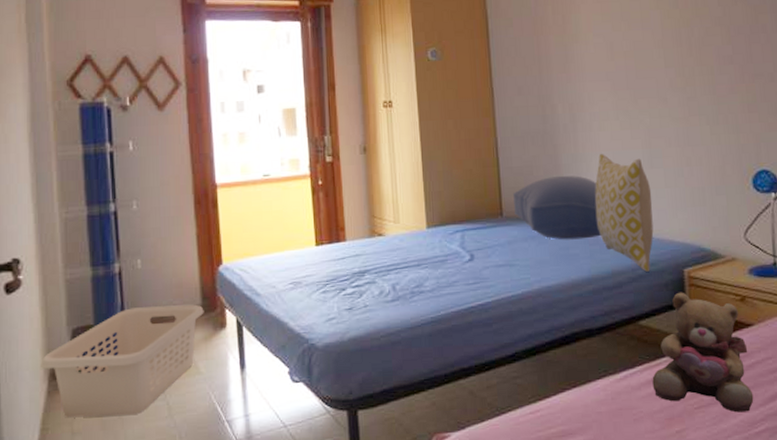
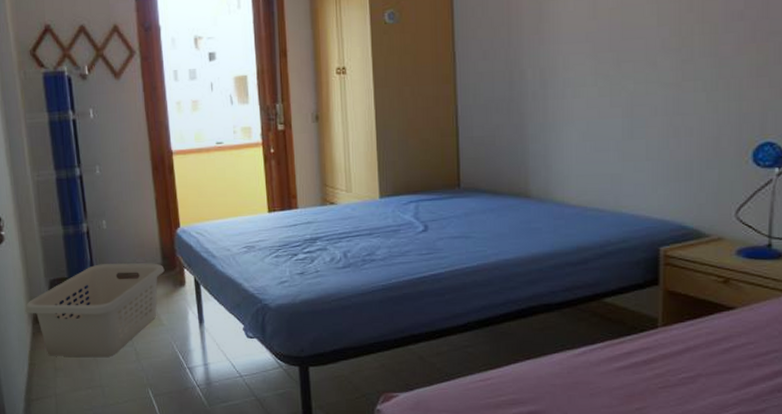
cushion: present [513,175,601,240] -> none [473,146,567,214]
pillow: present [595,154,654,272] -> none [563,123,629,249]
teddy bear: present [652,292,754,413] -> none [613,271,728,395]

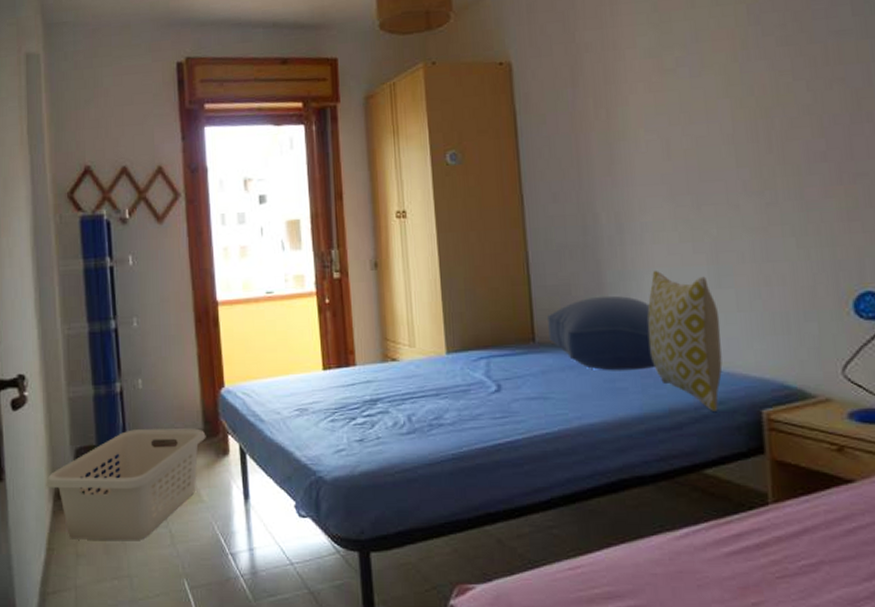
cushion: none [473,146,567,214] -> present [548,295,655,371]
pillow: none [563,123,629,249] -> present [647,271,723,411]

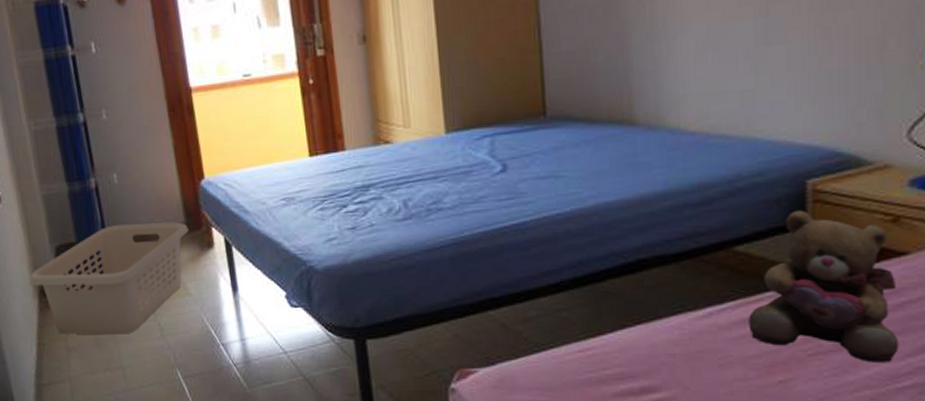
cushion: present [548,295,655,371] -> none [561,60,685,145]
pillow: present [647,271,723,411] -> none [678,29,765,184]
teddy bear: none [720,437,856,587] -> present [748,210,899,363]

